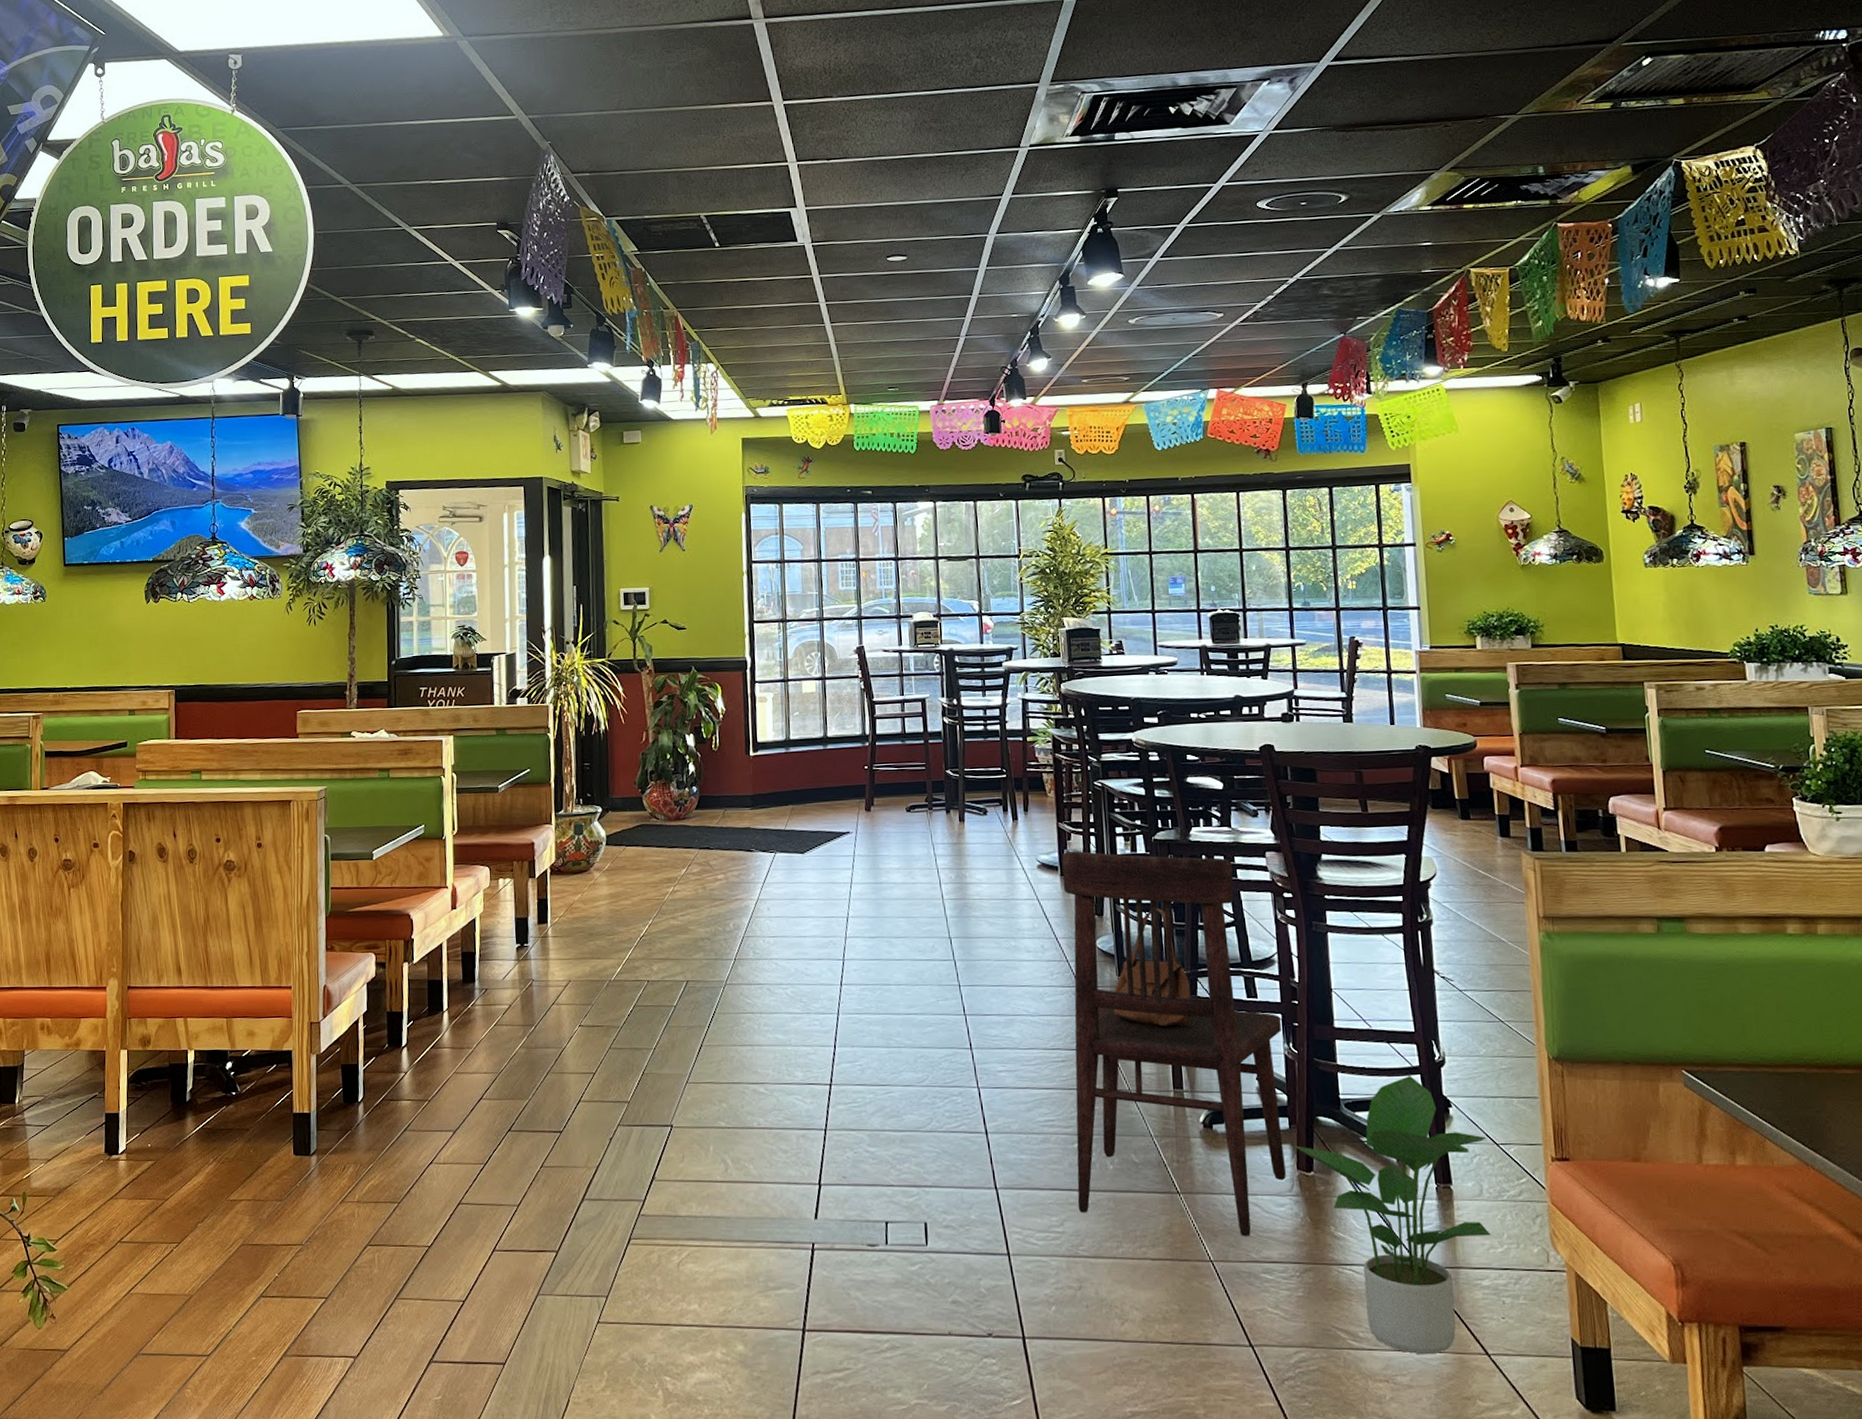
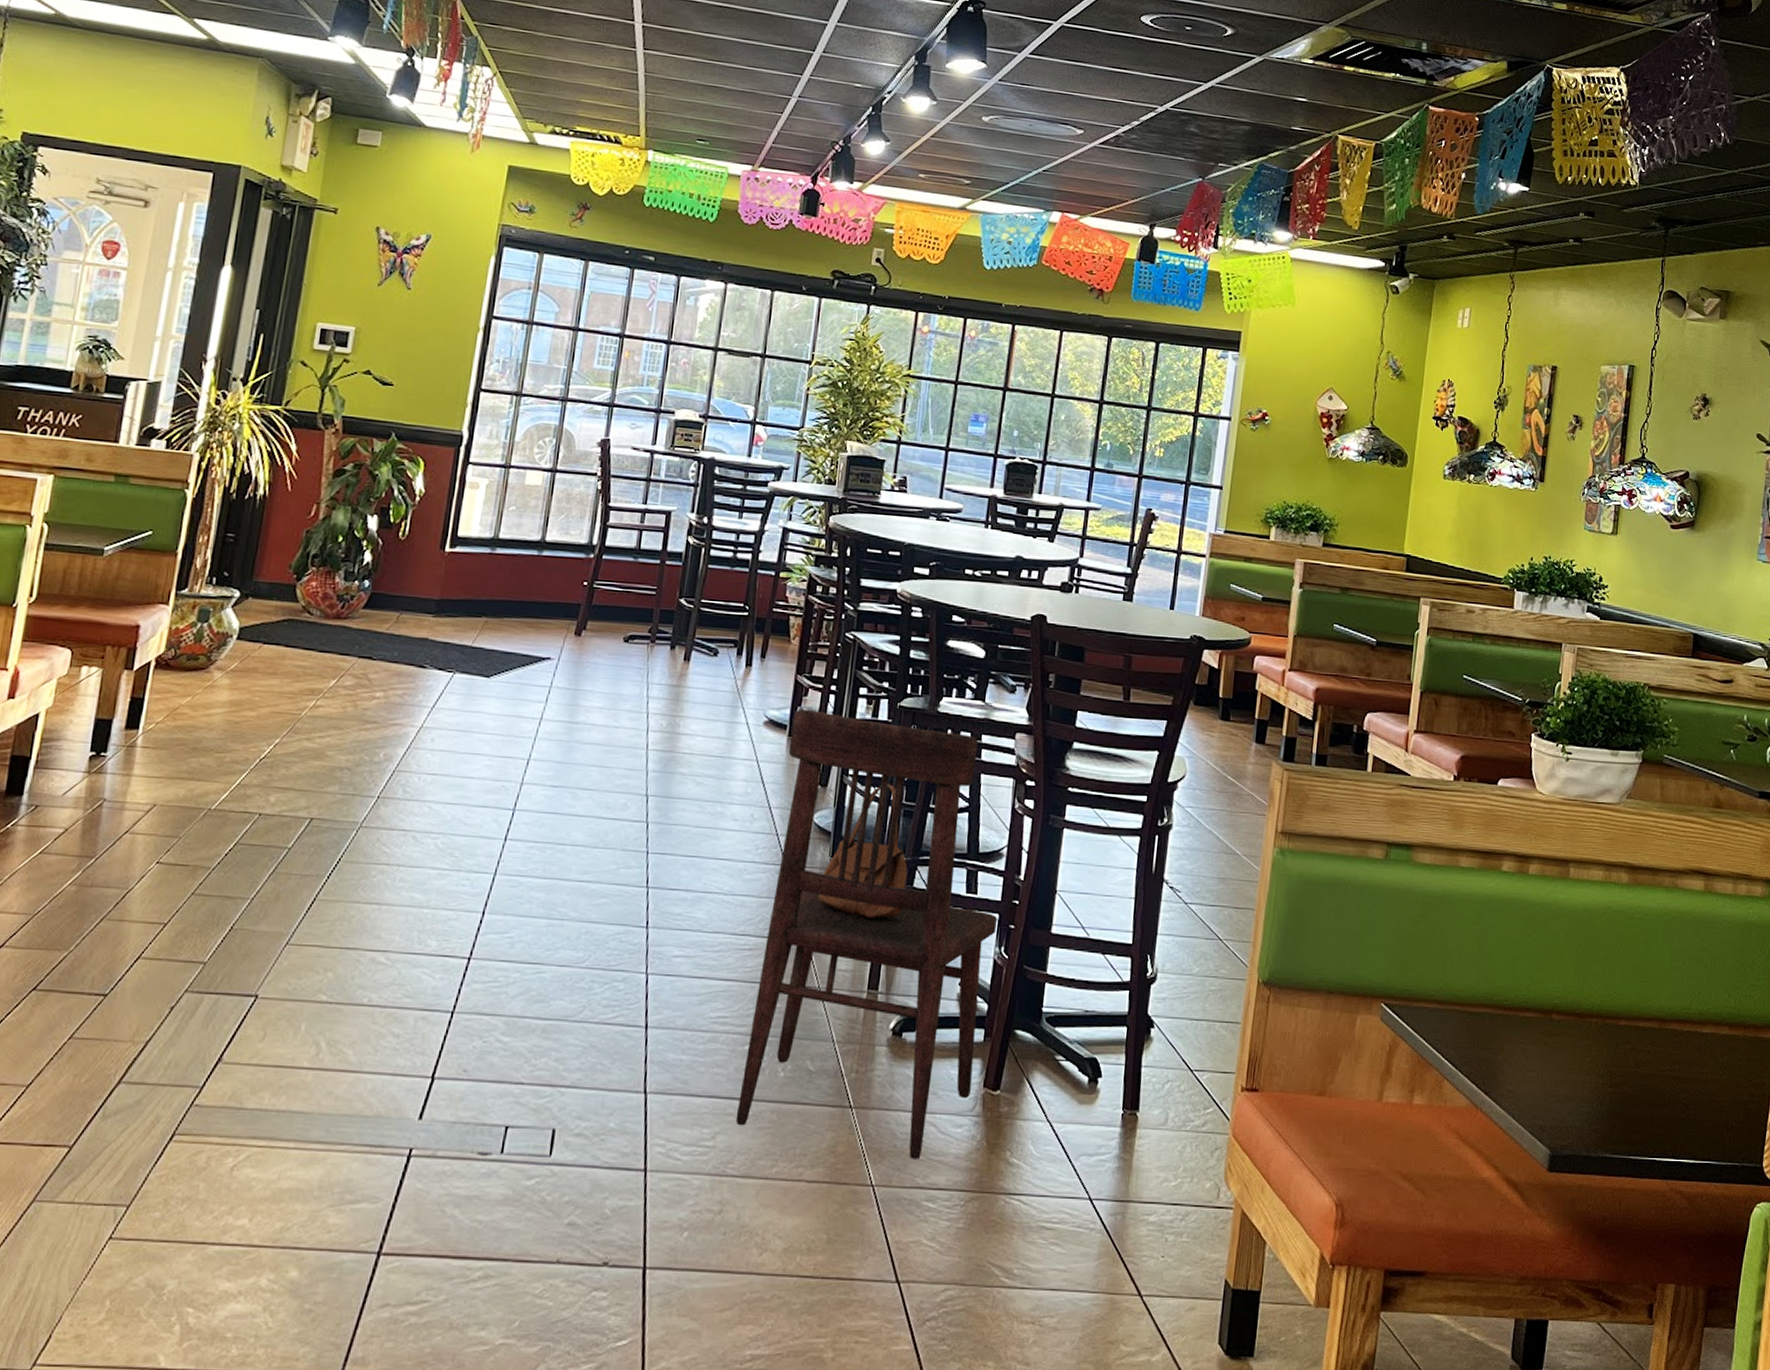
potted plant: present [1294,1076,1491,1355] -> none [984,991,1182,1295]

